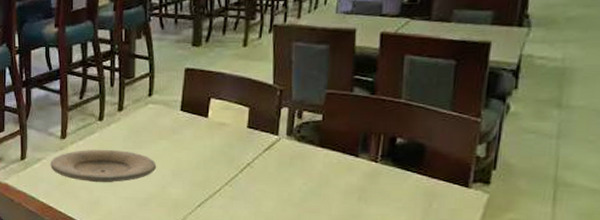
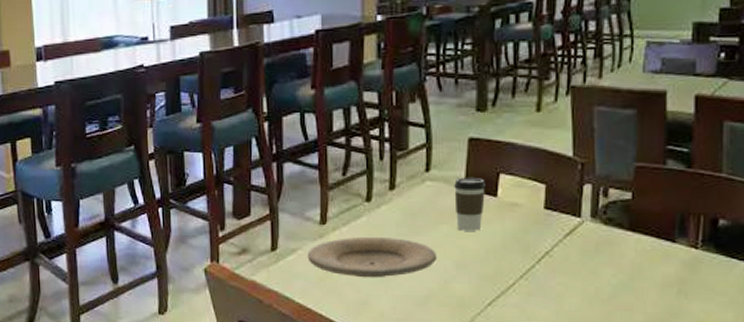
coffee cup: none [172,101,199,145] -> present [454,177,487,231]

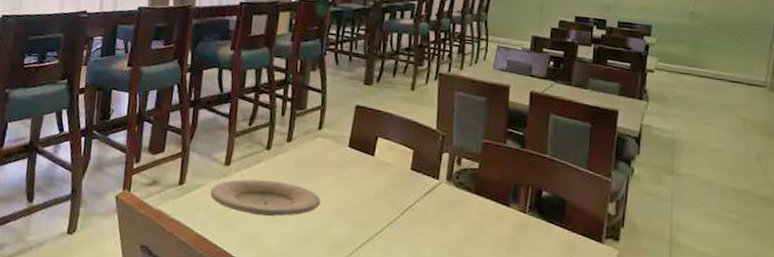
coffee cup: present [454,177,487,231] -> none [339,137,367,183]

